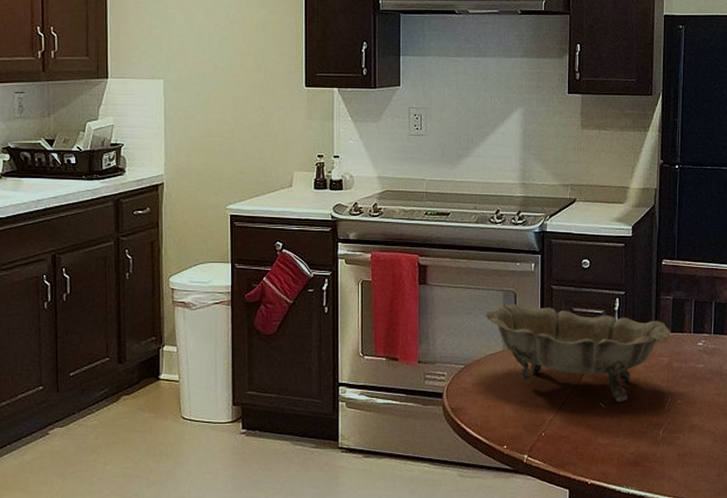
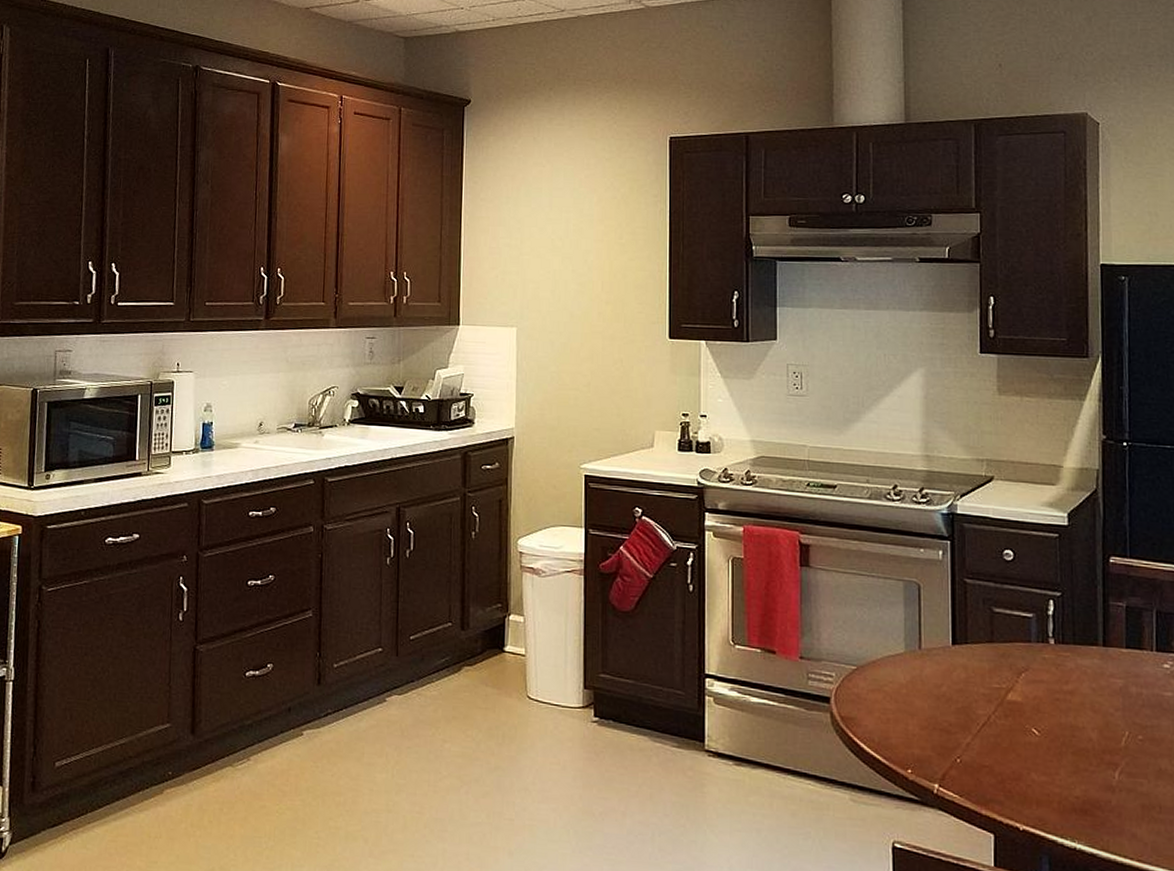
decorative bowl: present [483,303,671,402] -> none [879,596,1126,730]

